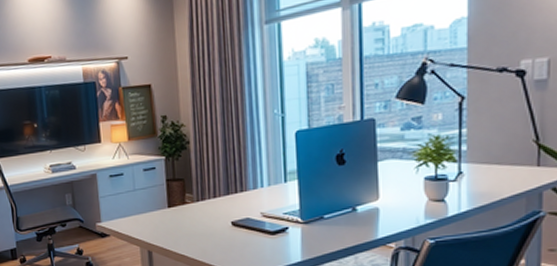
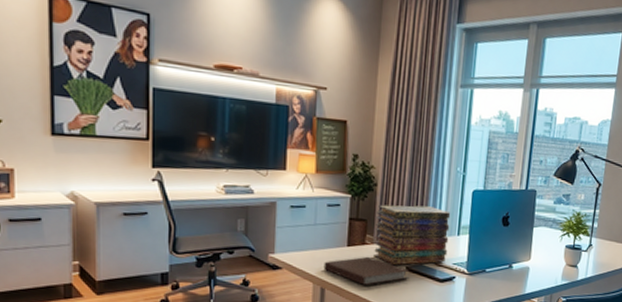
notebook: none [147,215,237,246] -> present [323,256,410,286]
book stack: none [193,155,276,222] -> present [374,204,451,266]

